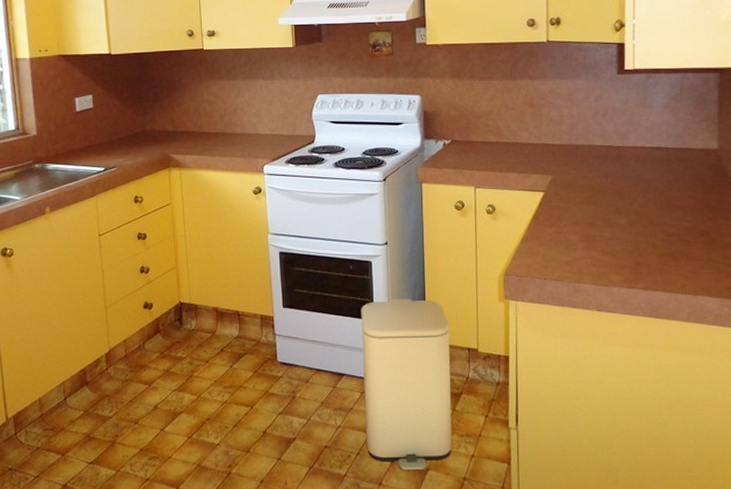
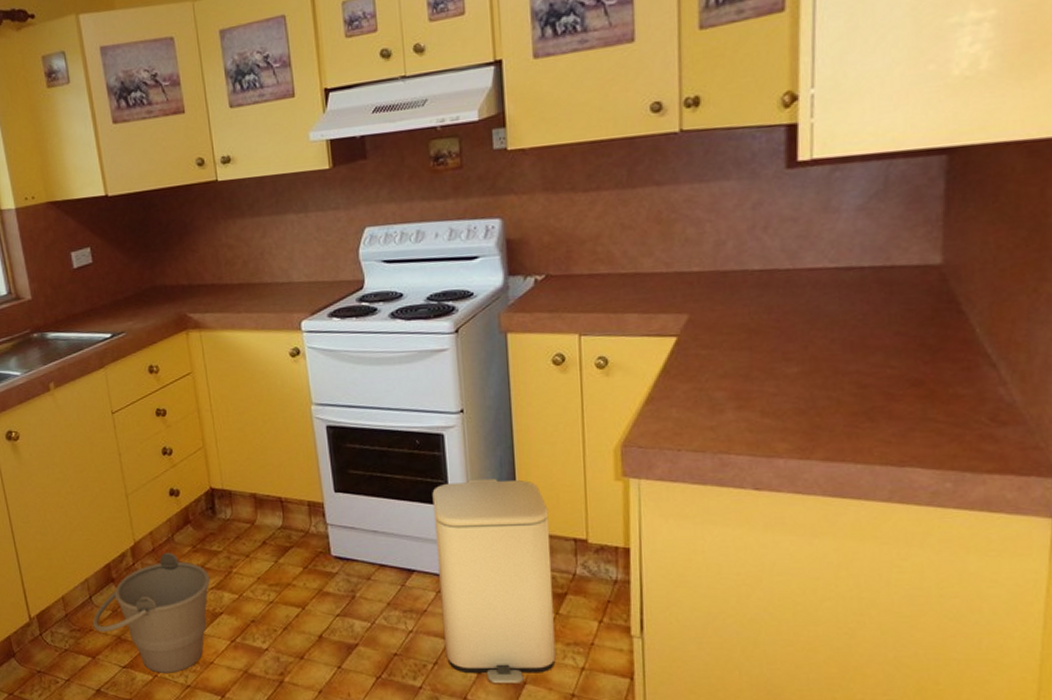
bucket: none [65,358,173,468] -> present [92,552,210,673]

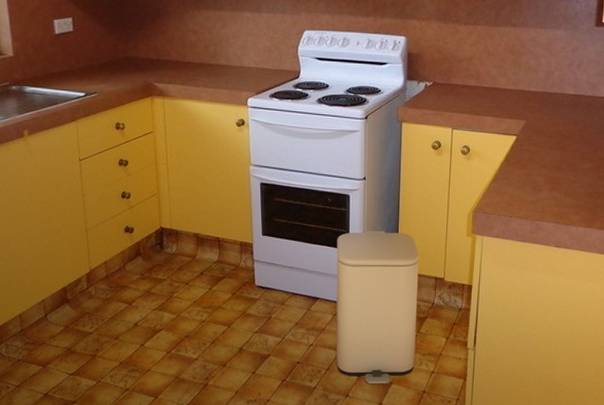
bucket: present [92,552,210,673] -> none [46,278,153,379]

